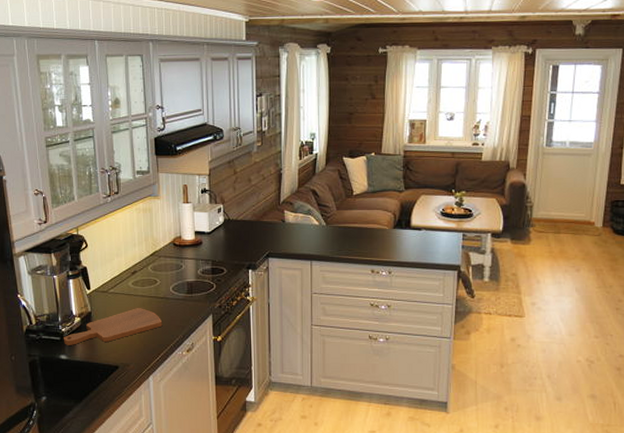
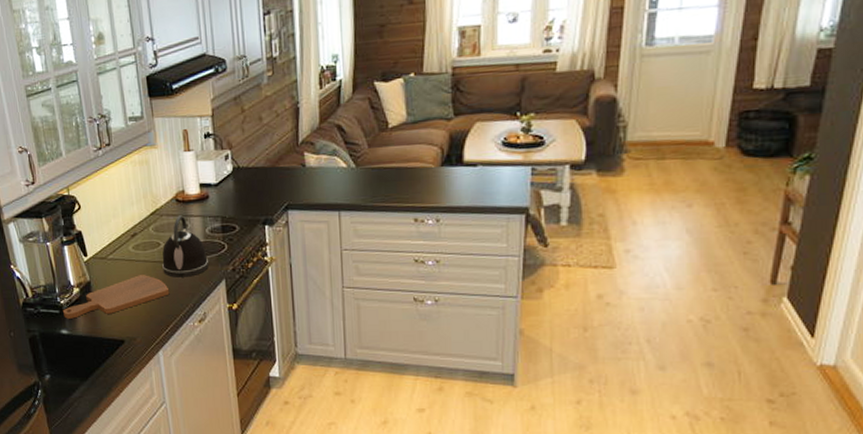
kettle: none [158,257,199,311] -> present [162,215,209,278]

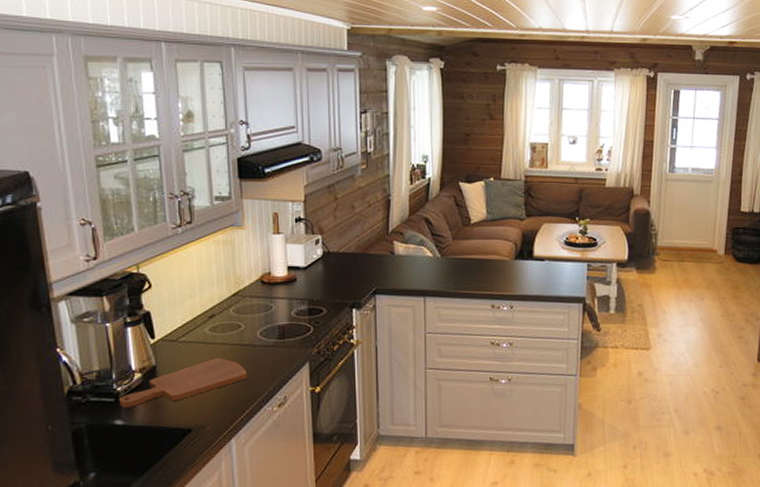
kettle: present [162,215,209,278] -> none [242,297,293,361]

